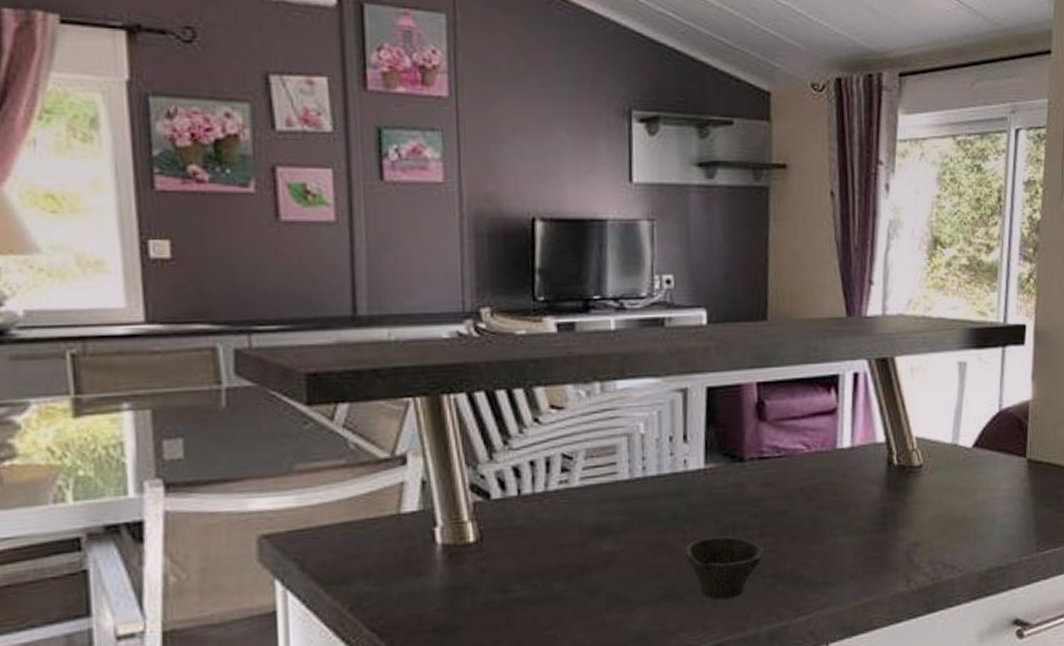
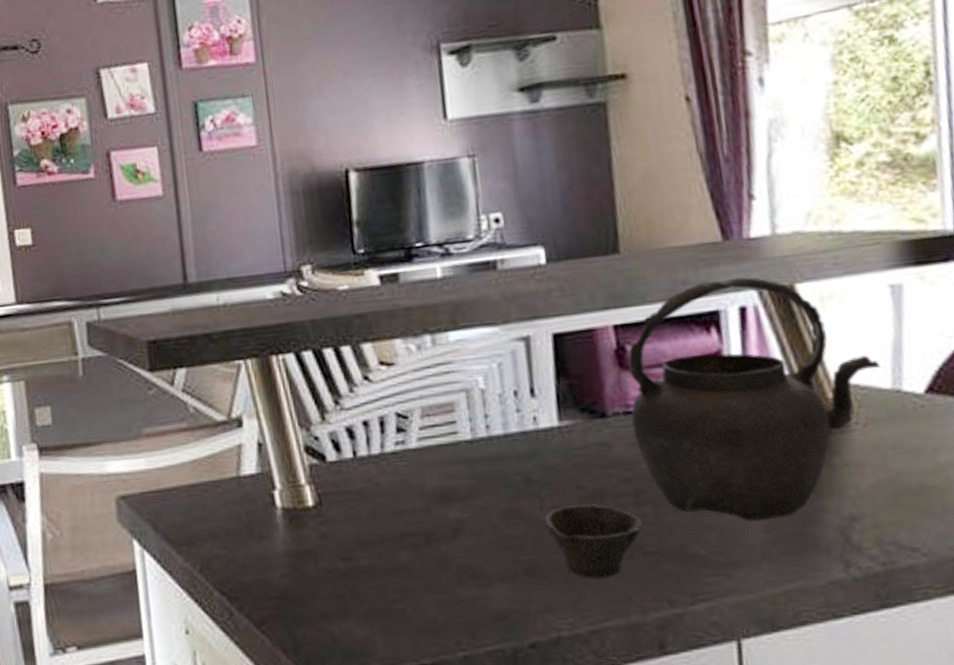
kettle: none [763,348,946,548] -> present [628,277,881,522]

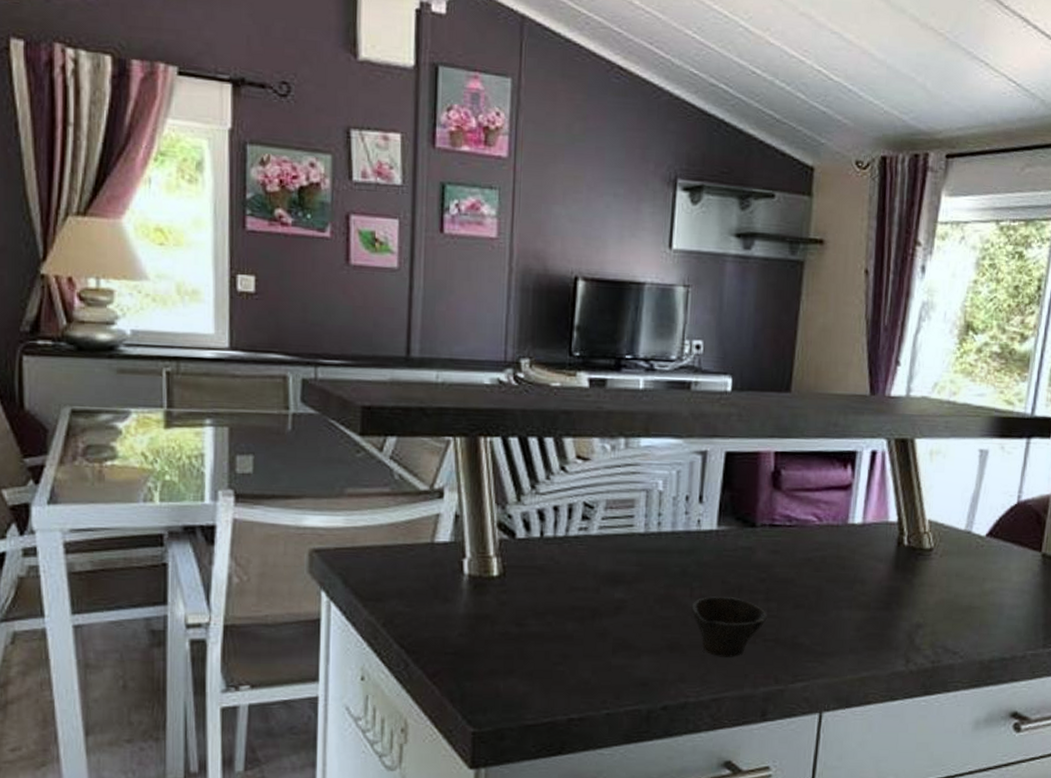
kettle: present [628,277,881,522] -> none [773,426,961,622]

